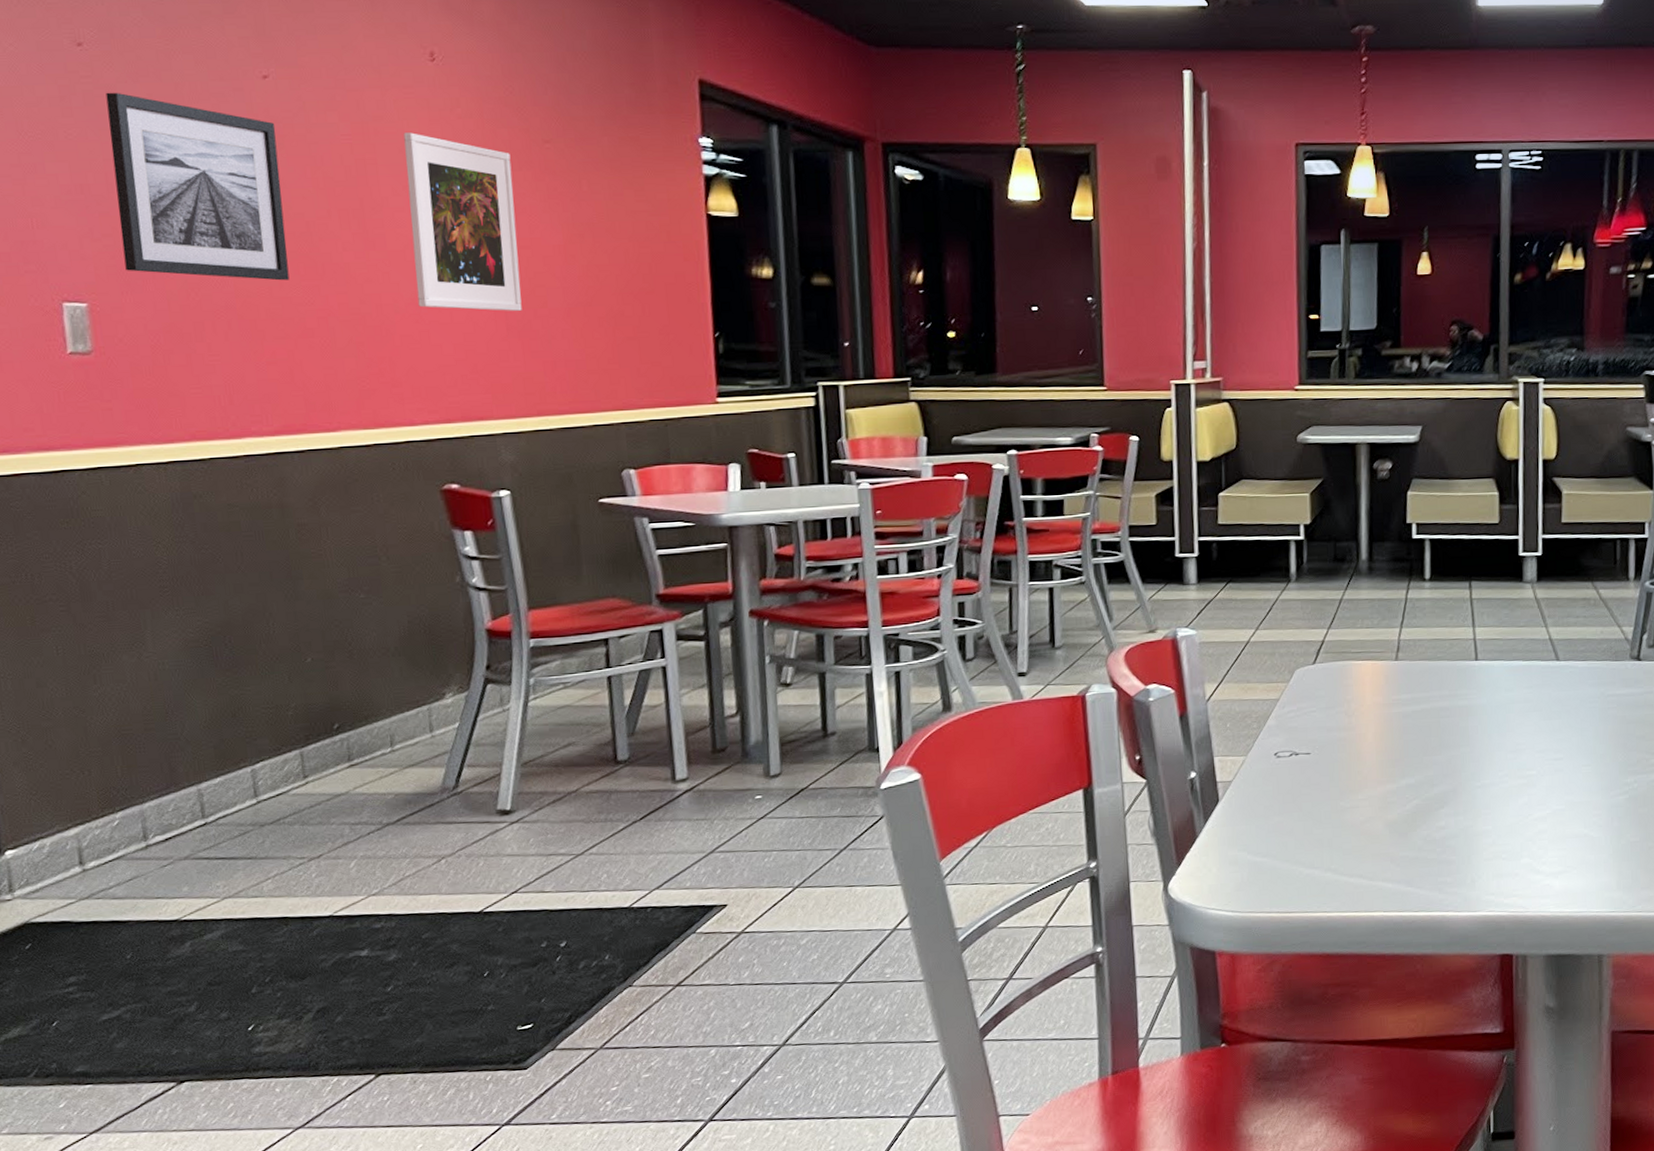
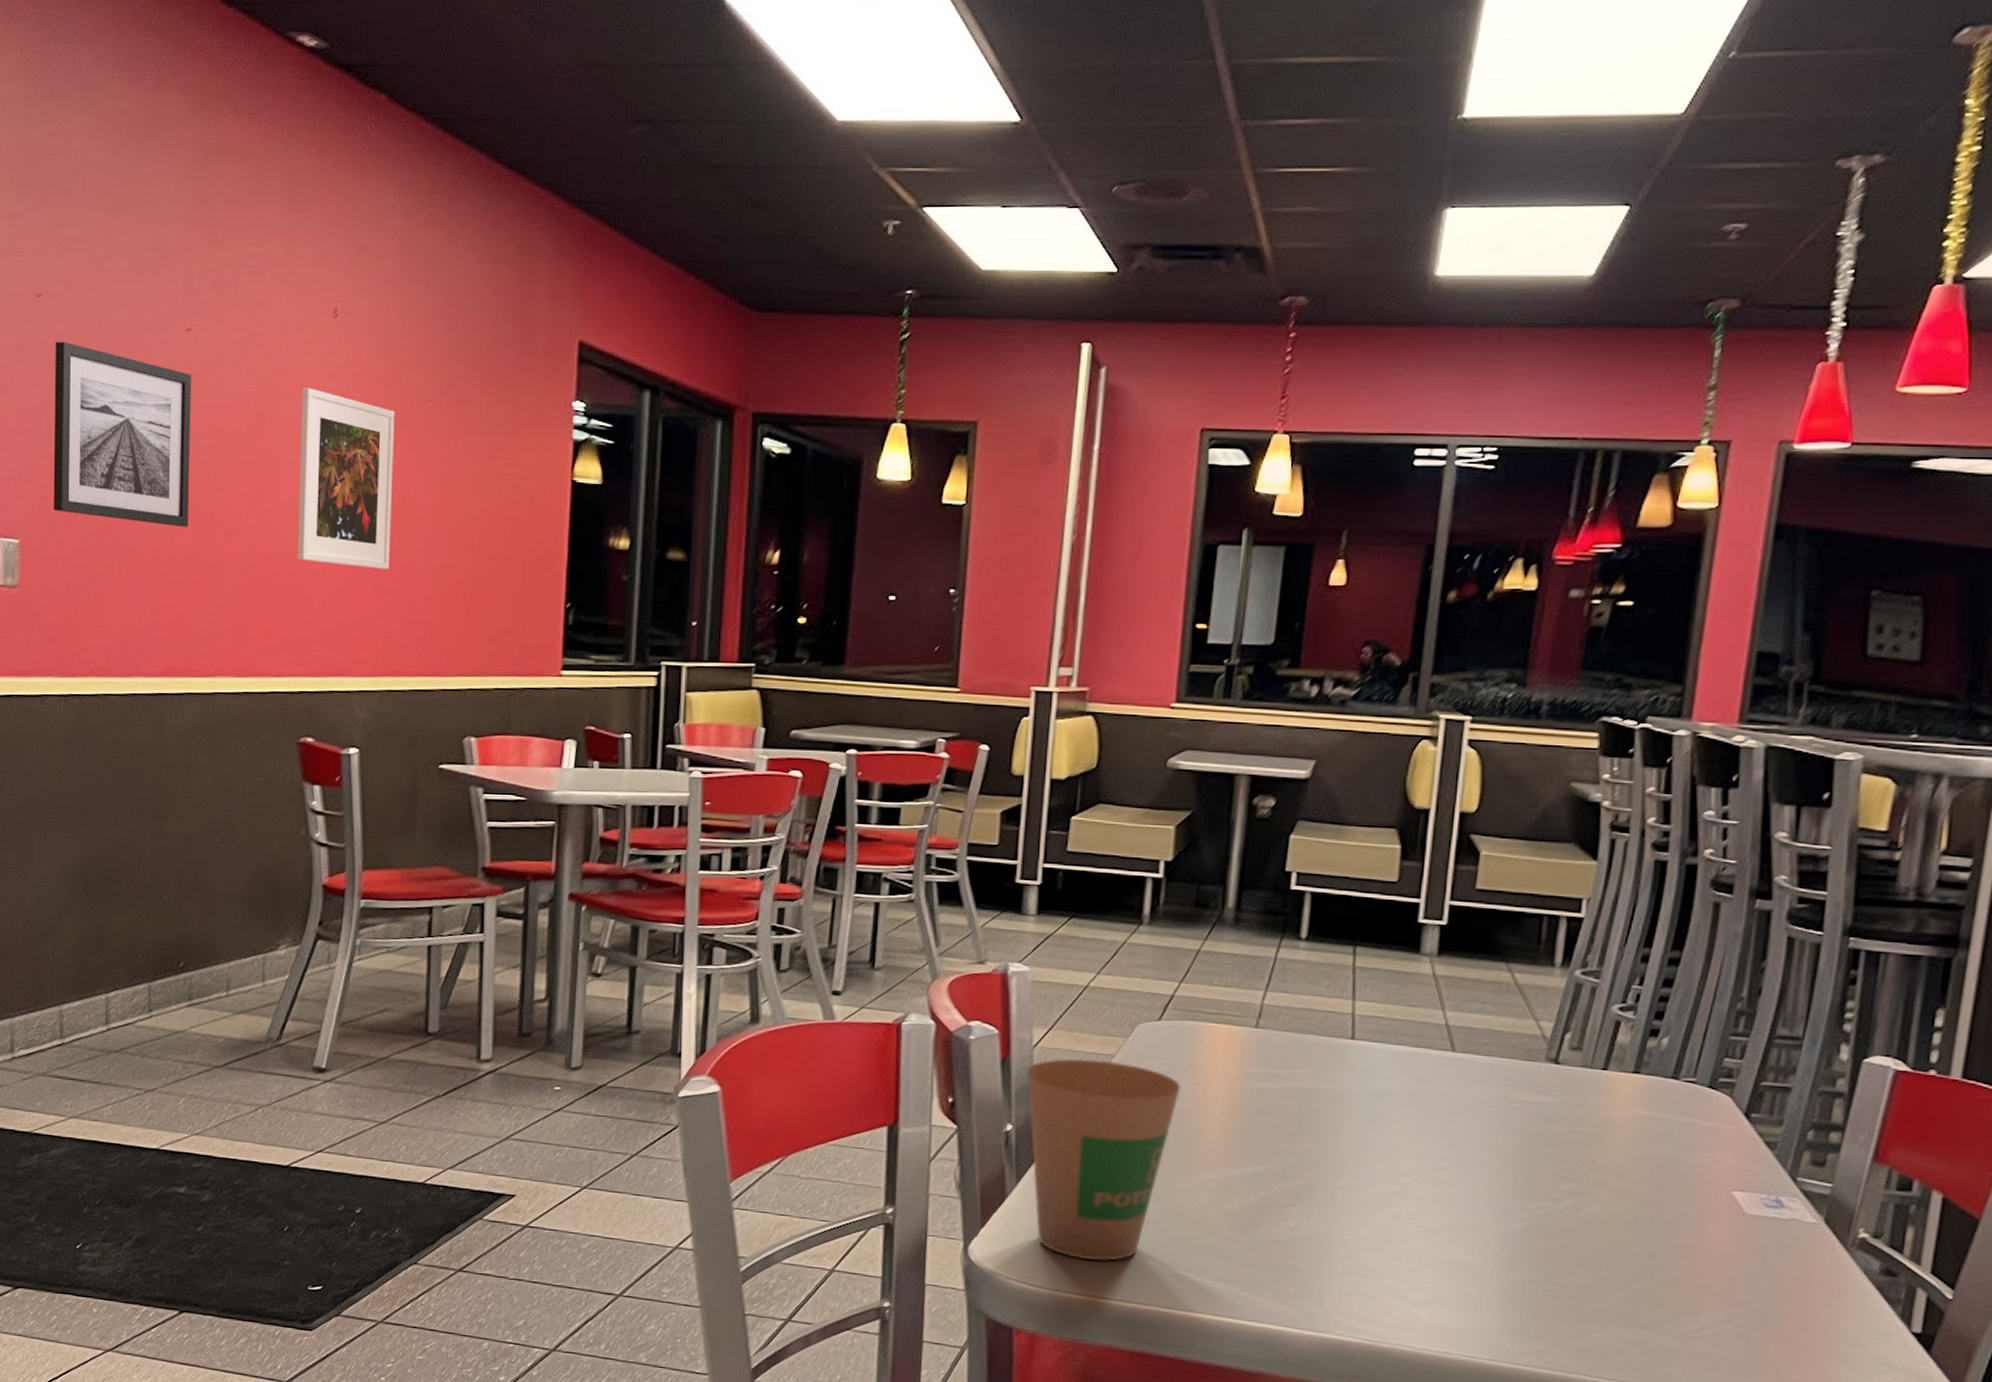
paper cup: none [1204,705,1338,882] -> present [1027,1058,1181,1261]

